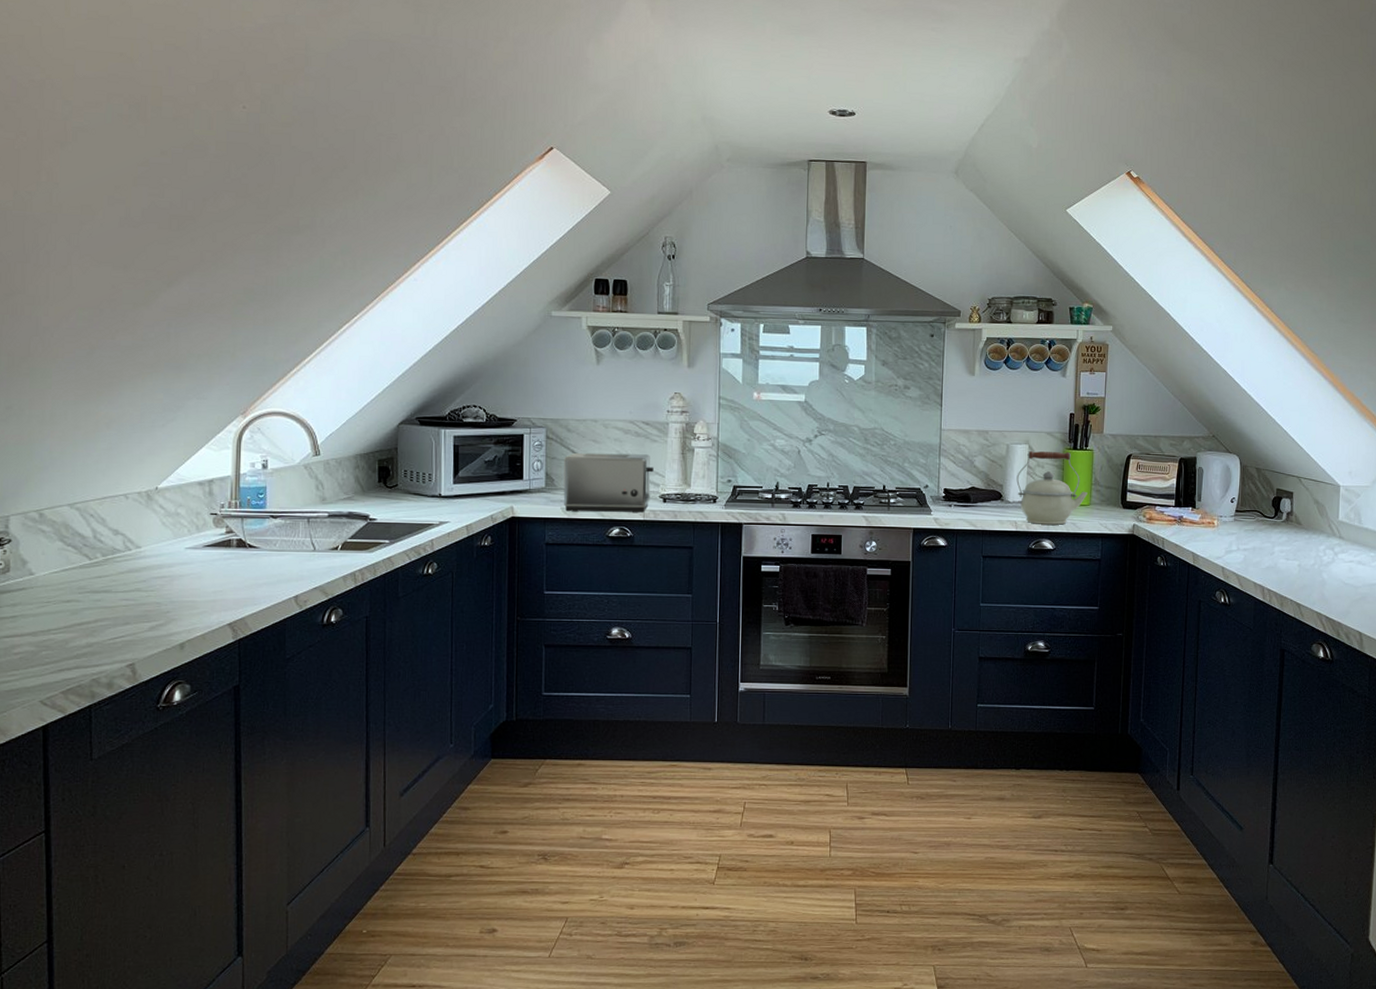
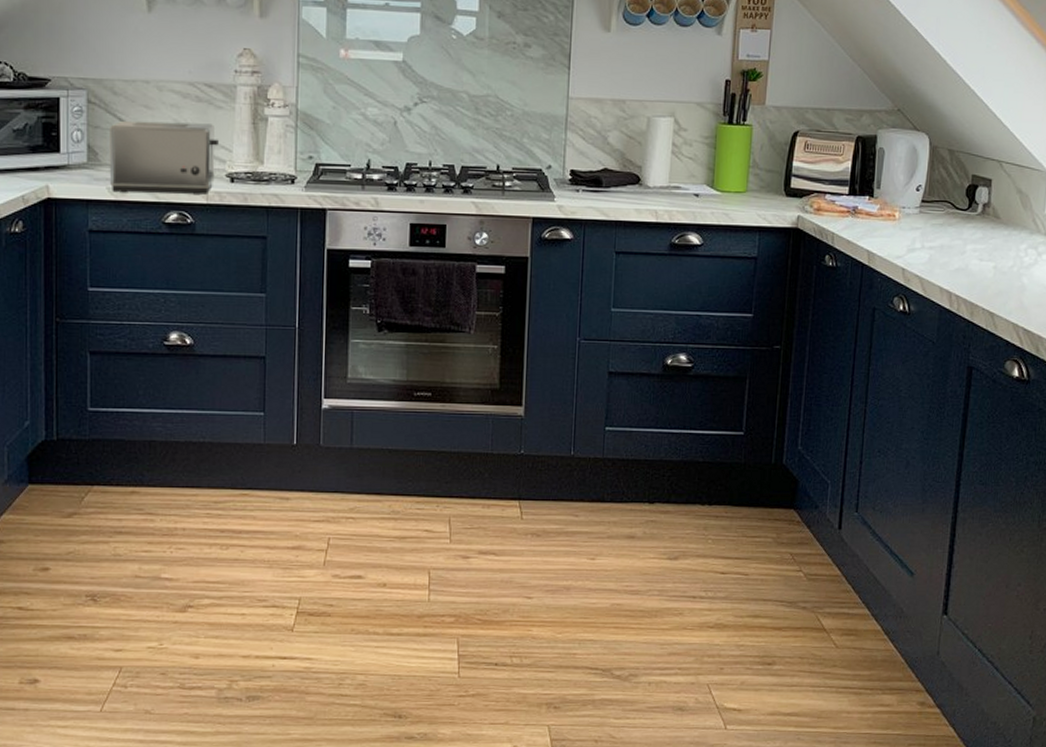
kettle: present [1016,450,1088,525] -> none [658,124,744,216]

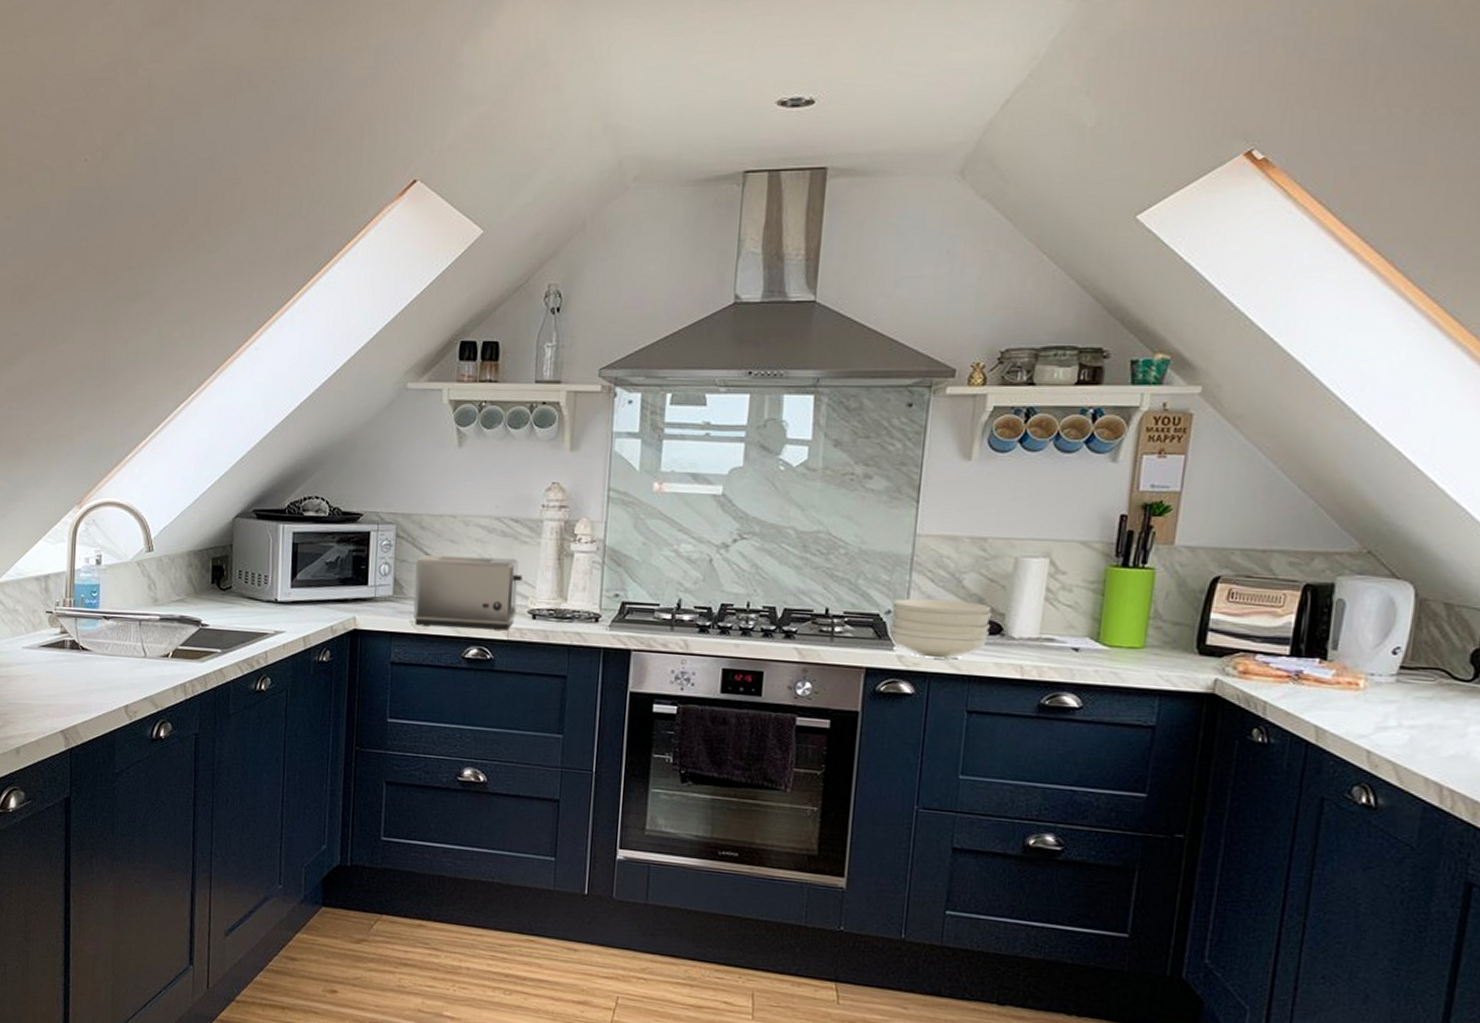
bowl: none [551,154,632,207] -> present [890,598,991,659]

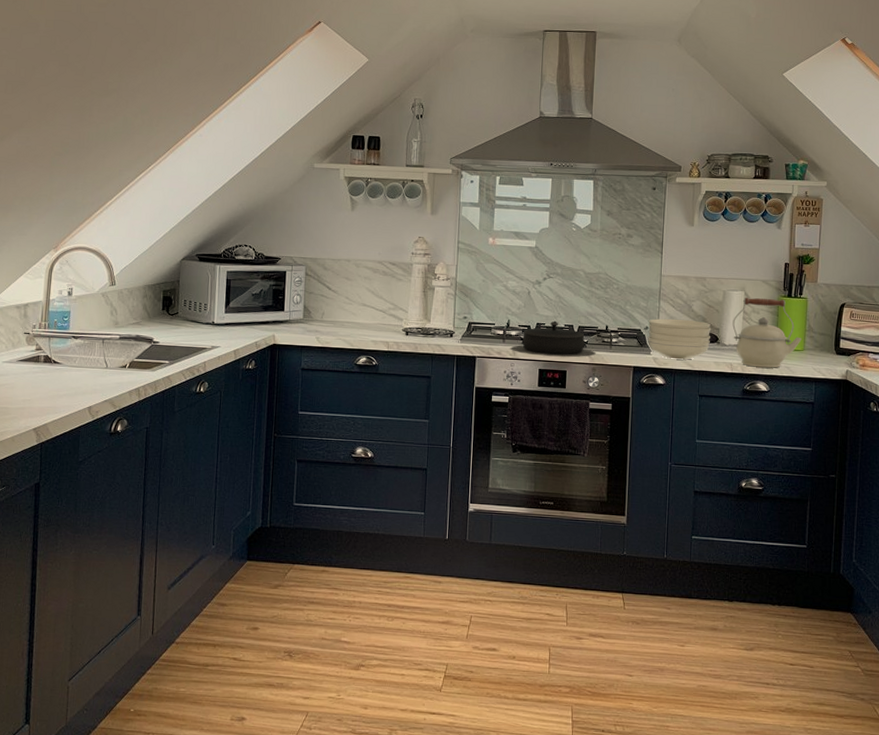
toaster: present [412,554,522,632] -> none [318,288,398,345]
cooking pot: none [681,602,809,654] -> present [510,321,596,358]
kettle: none [1027,566,1141,674] -> present [732,297,802,368]

